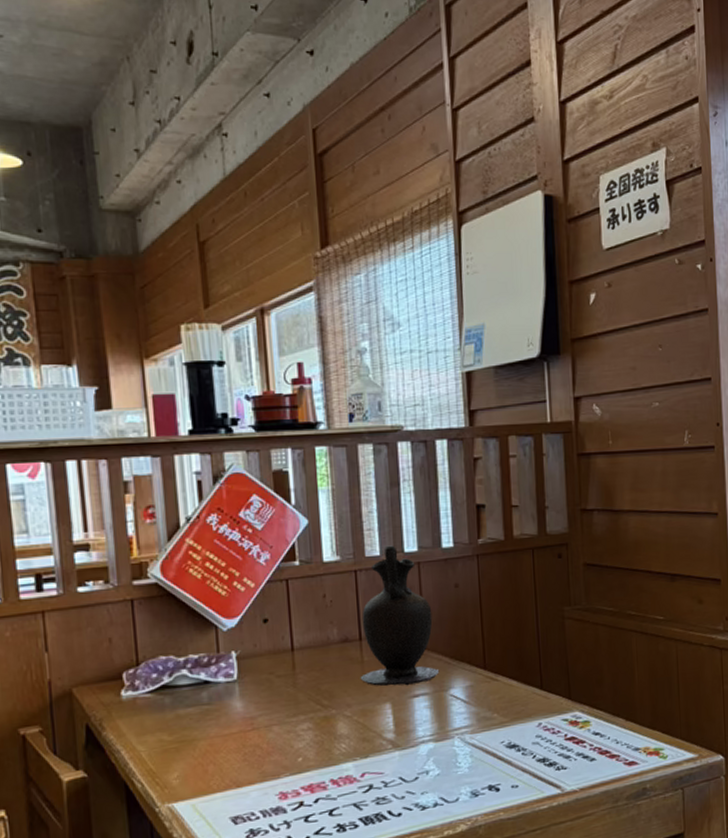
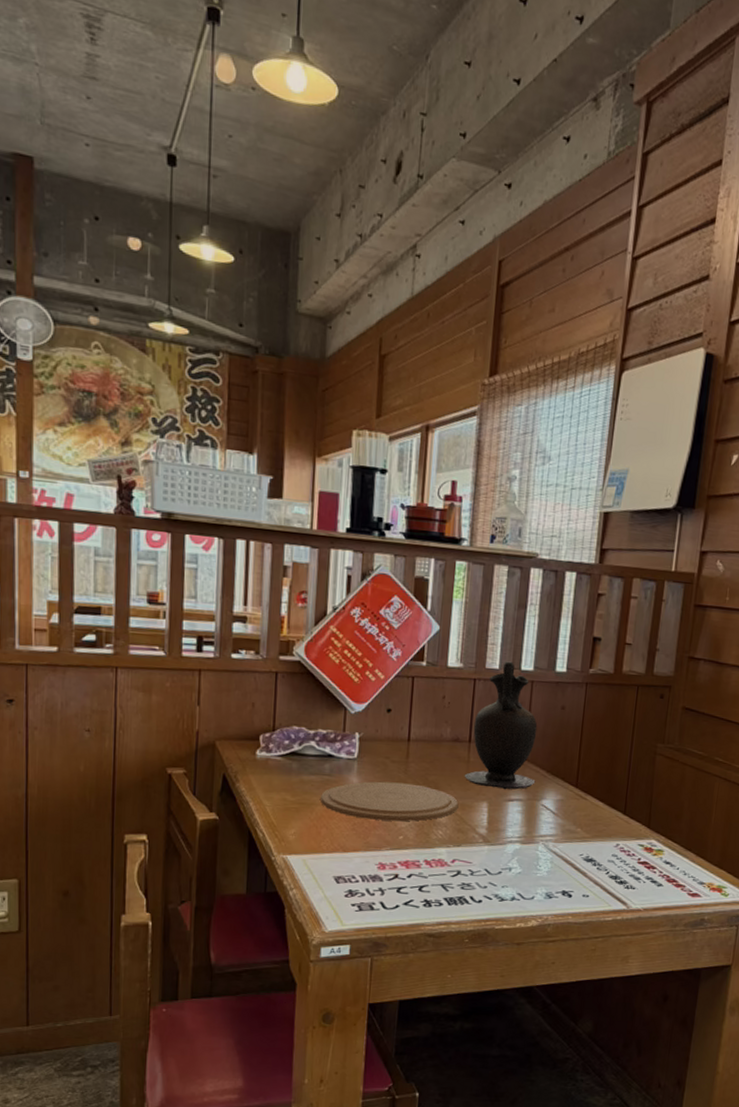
plate: none [202,697,359,746] -> present [321,781,459,822]

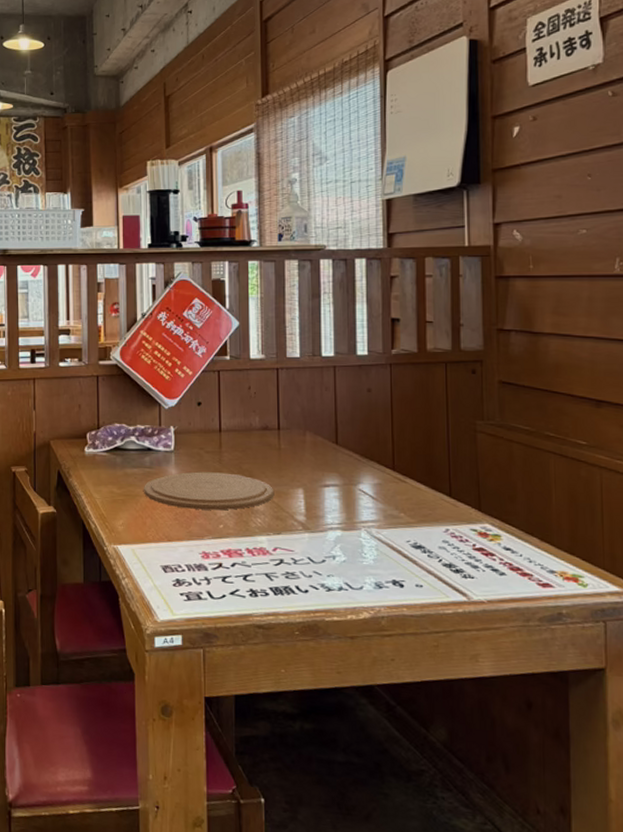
pitcher: present [464,661,538,790] -> none [277,349,350,476]

